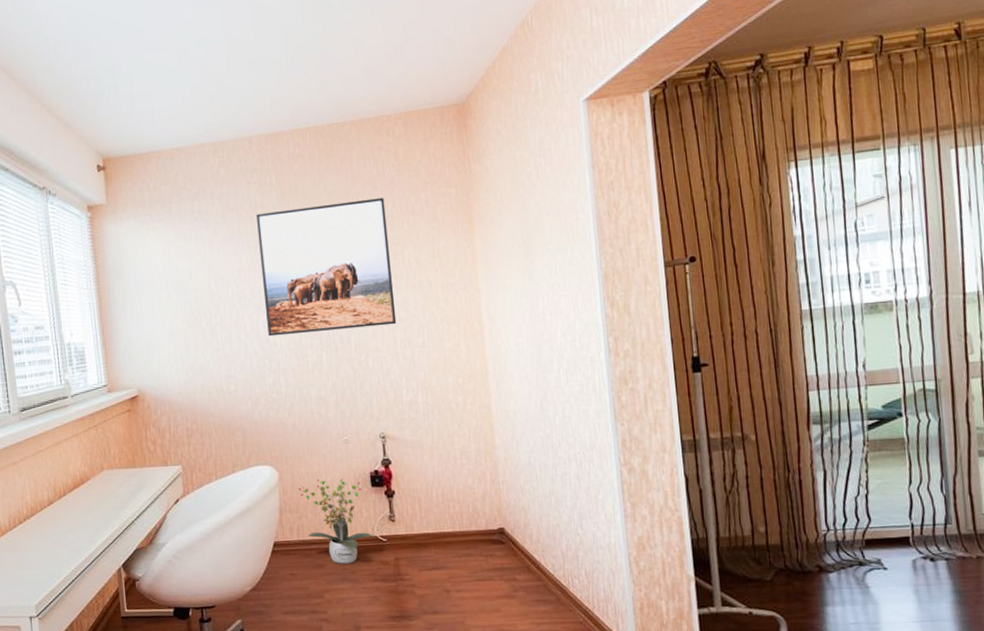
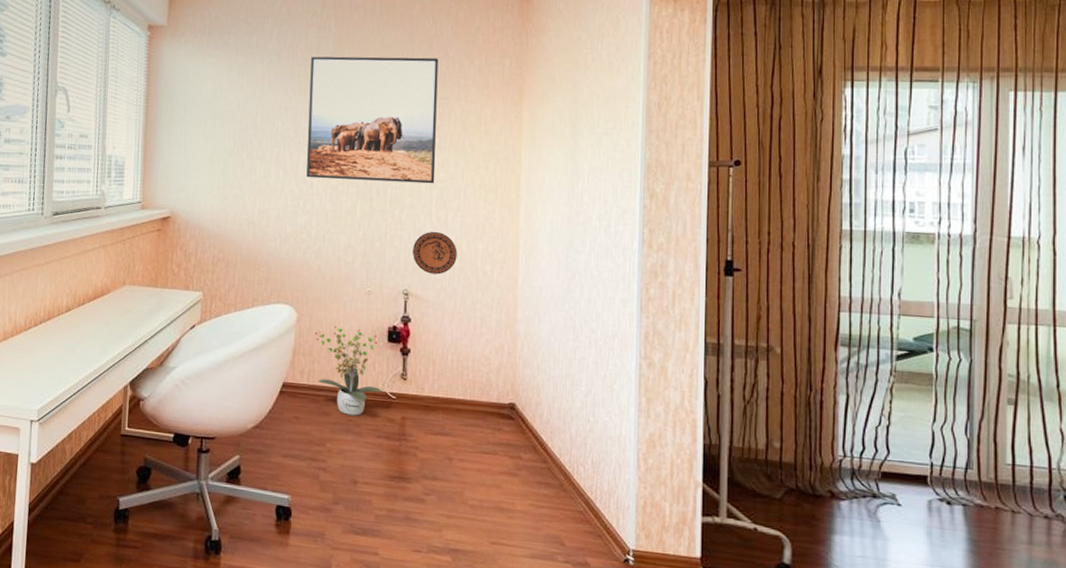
decorative plate: none [383,371,429,414] -> present [412,232,457,275]

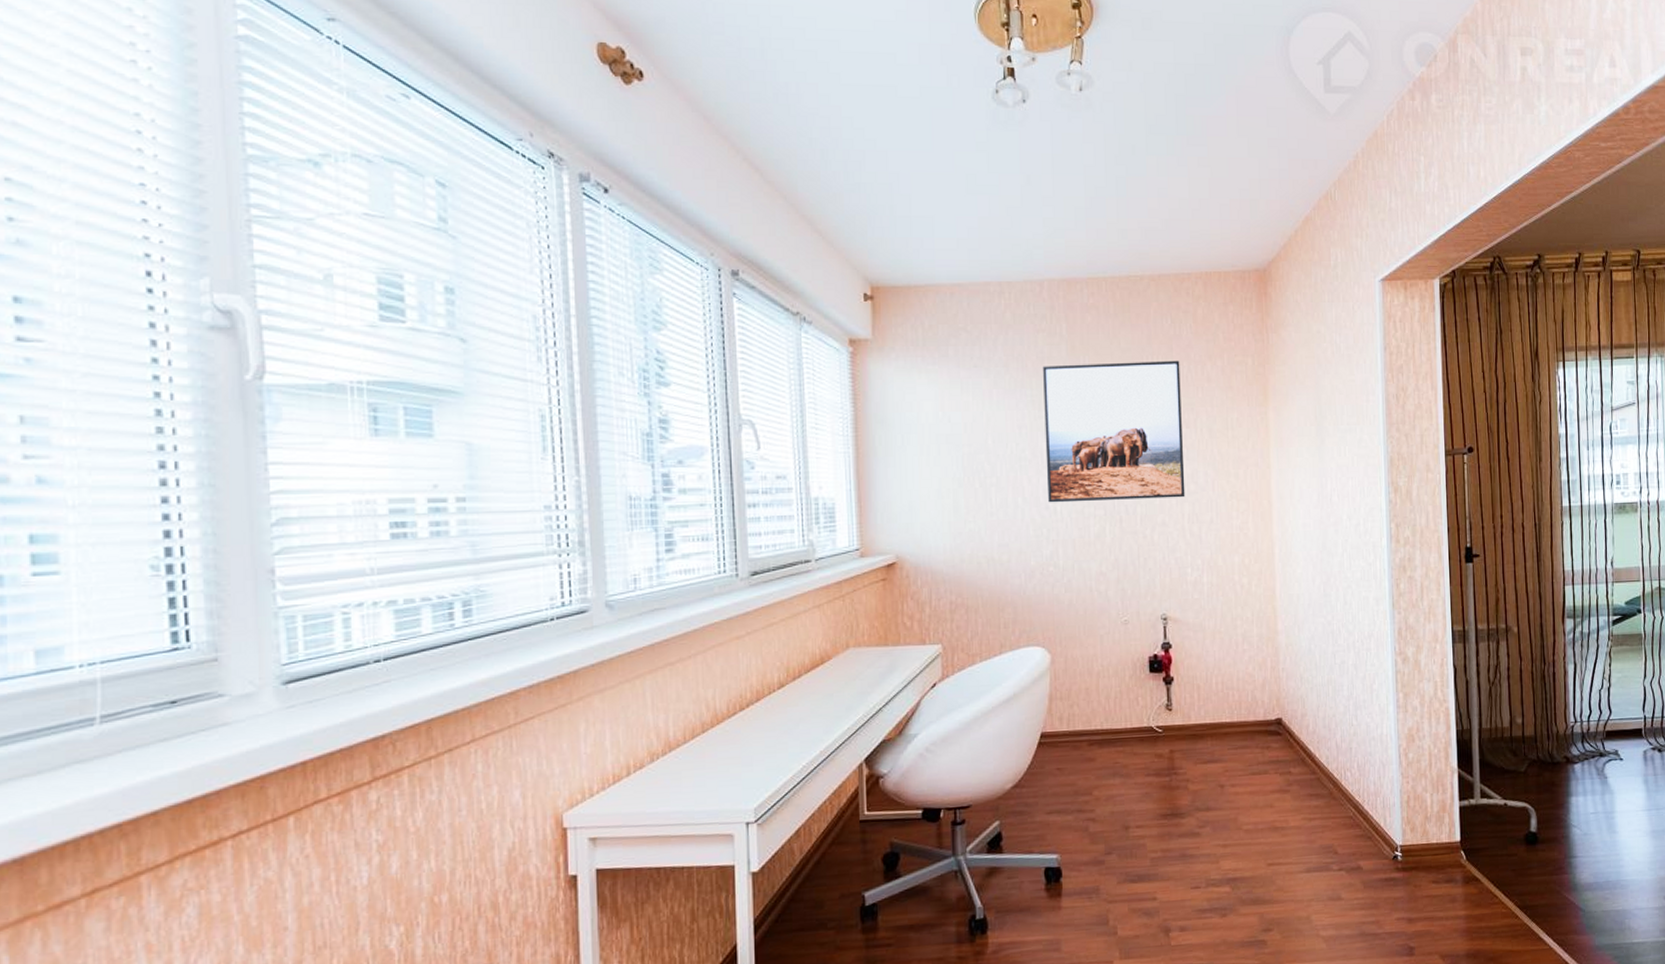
potted plant: present [314,325,383,416] -> none [1071,662,1149,758]
decorative plate: present [412,232,457,275] -> none [1167,549,1214,594]

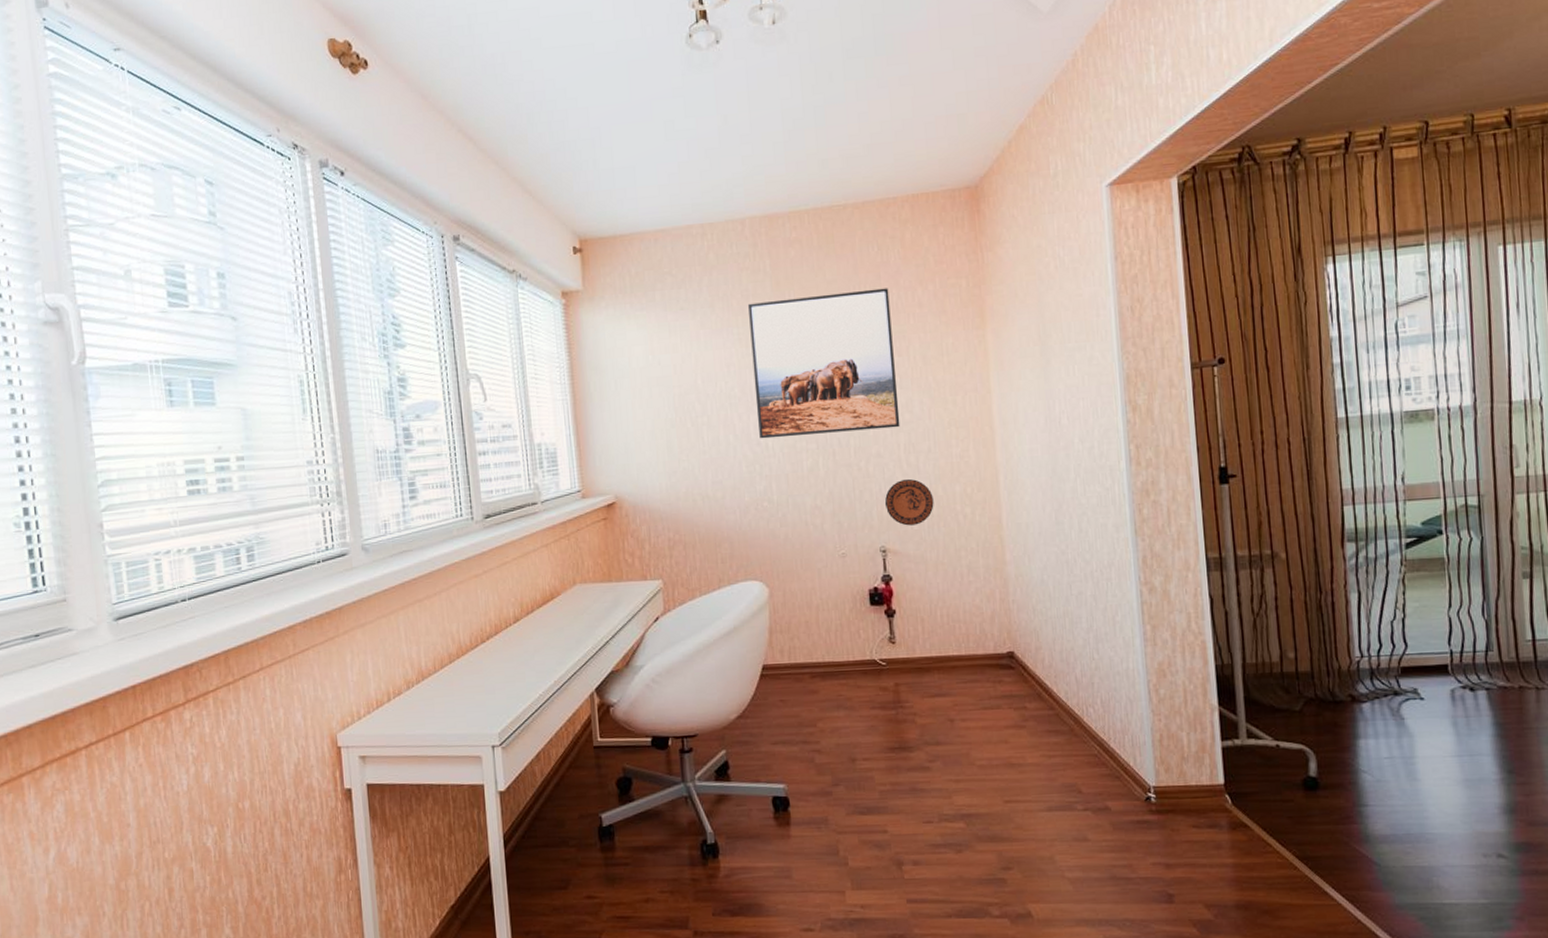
decorative plate: none [1167,549,1214,594] -> present [884,479,934,526]

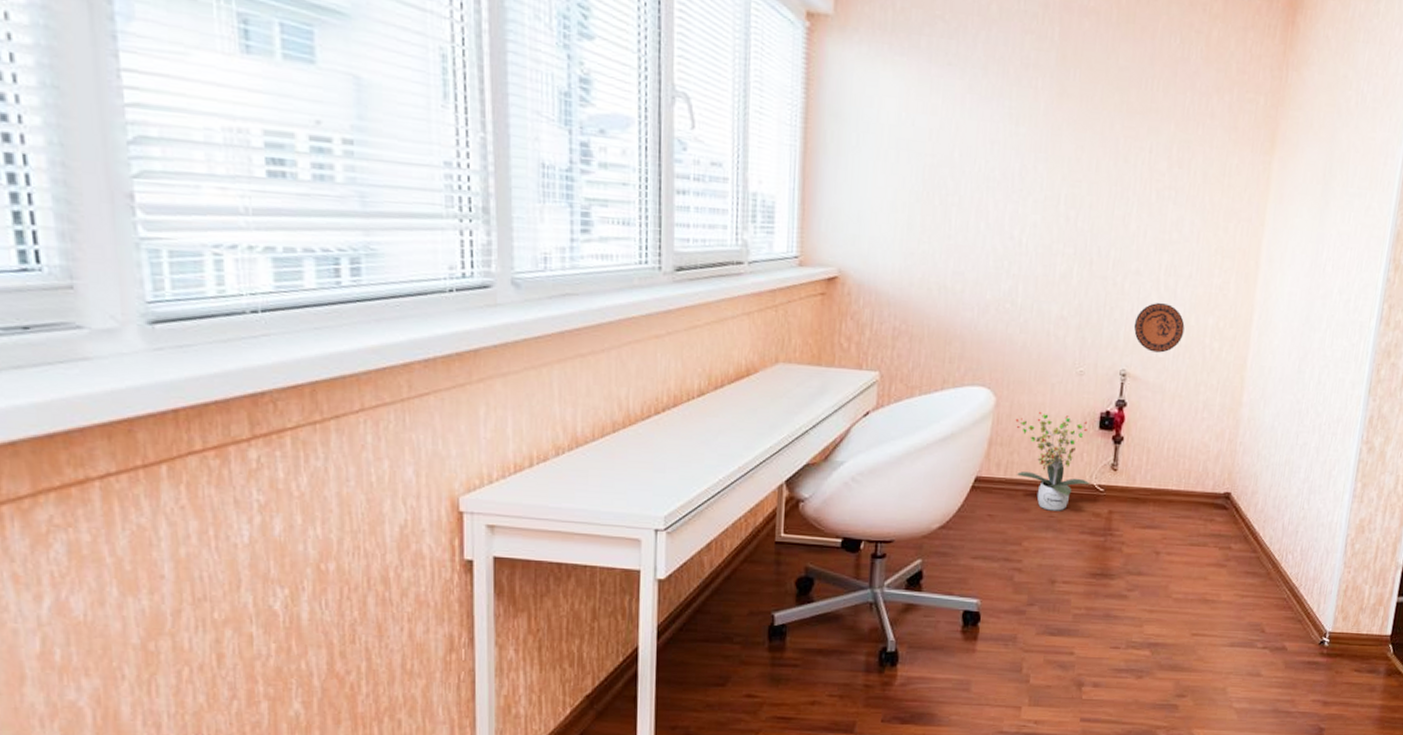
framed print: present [748,288,900,439] -> none [1014,74,1183,246]
potted plant: none [790,596,872,690] -> present [1015,411,1090,511]

